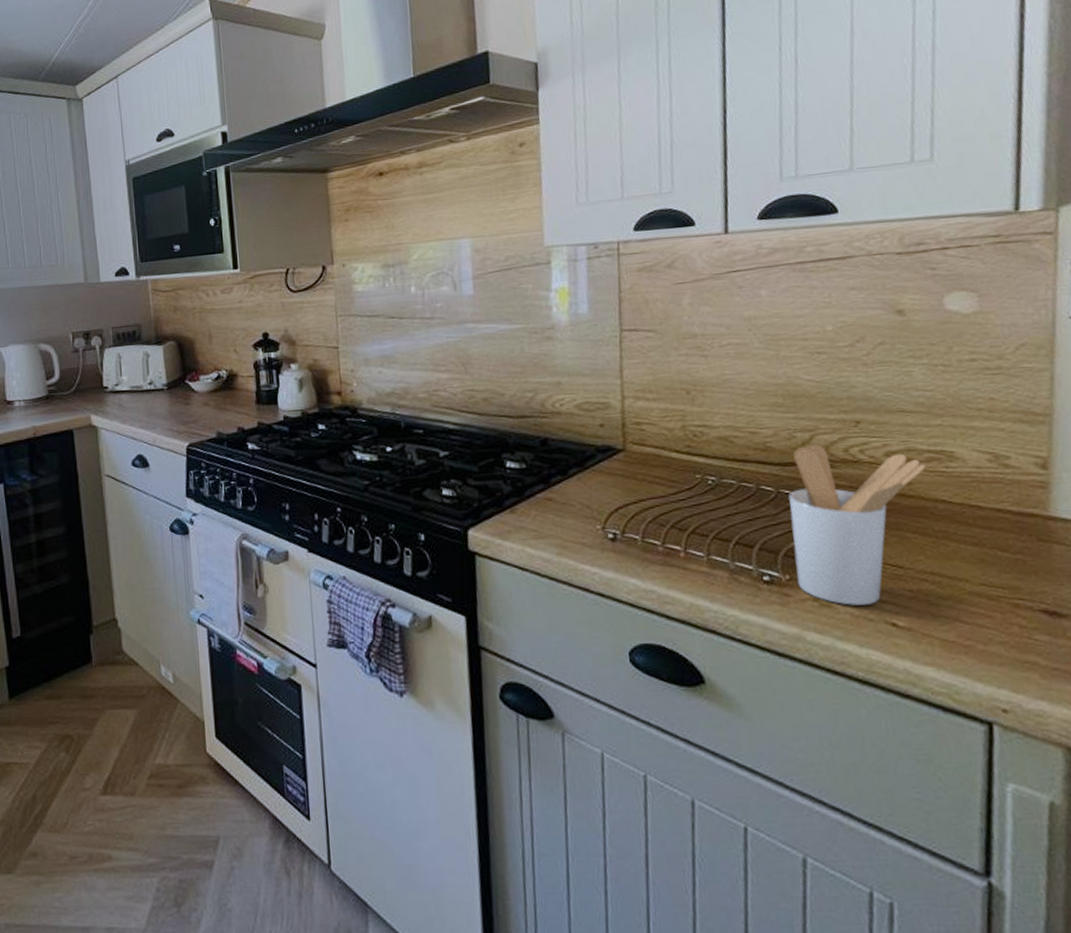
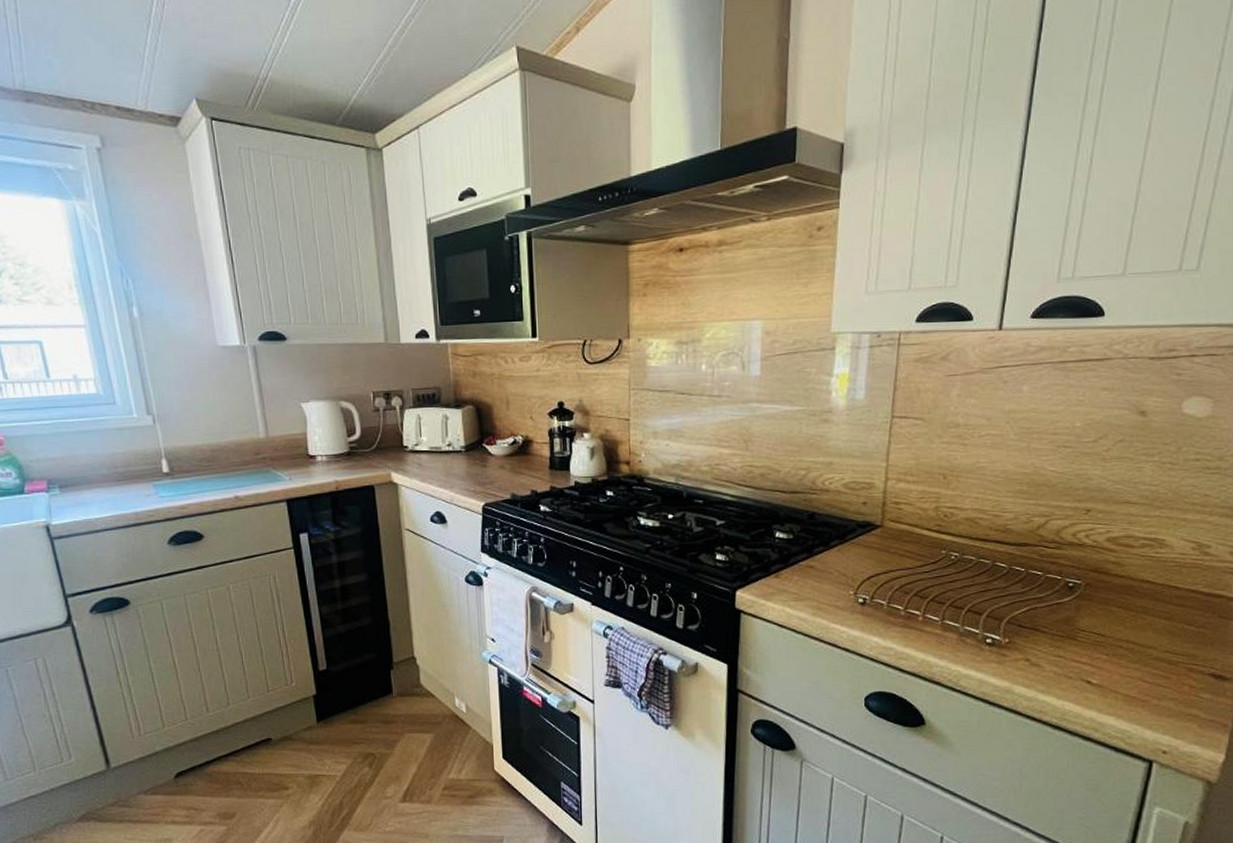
utensil holder: present [789,444,926,606] -> none [1014,528,1139,665]

